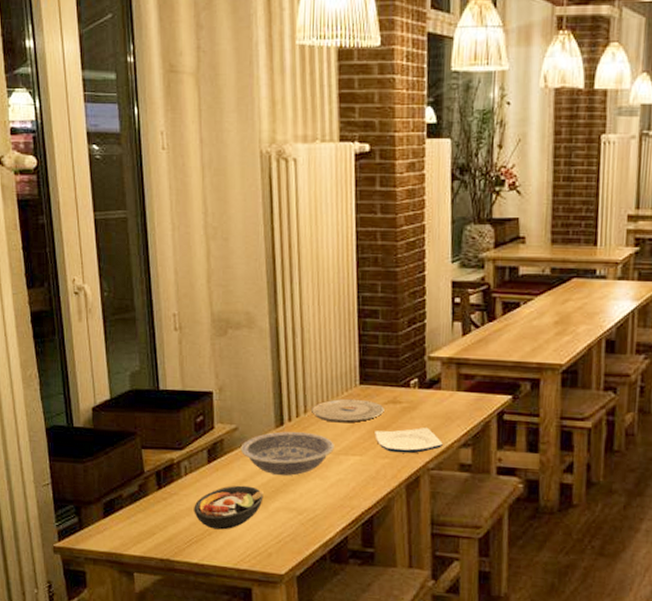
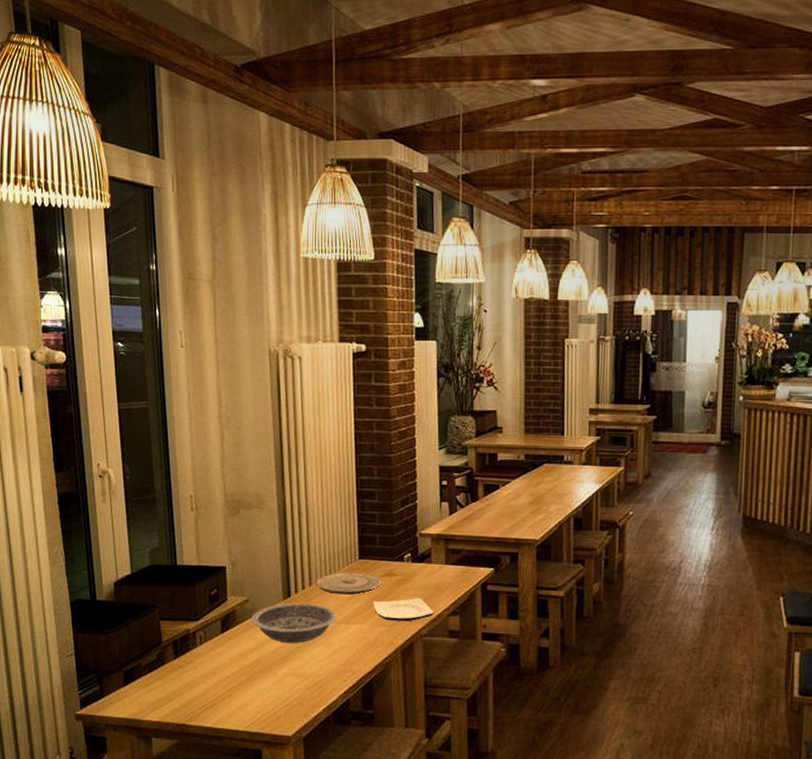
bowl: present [194,485,264,530] -> none [208,653,273,695]

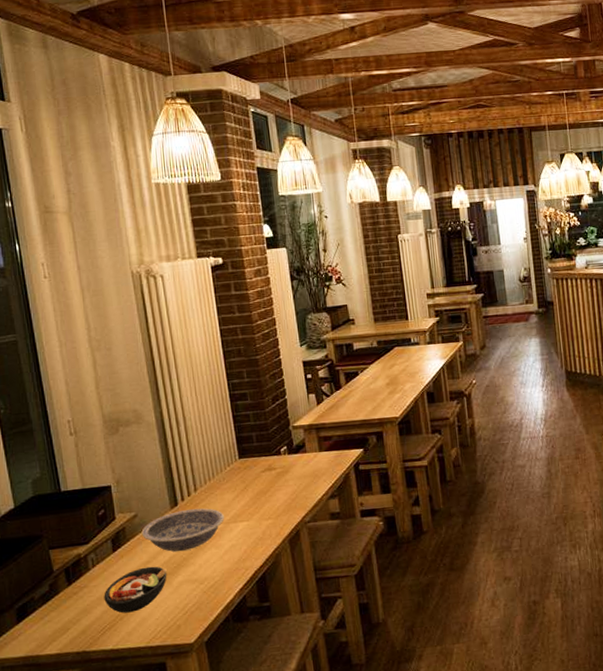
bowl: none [208,653,273,695] -> present [104,566,167,614]
plate: present [316,572,381,595] -> none [201,471,263,496]
plate: present [373,597,434,622] -> none [257,486,314,514]

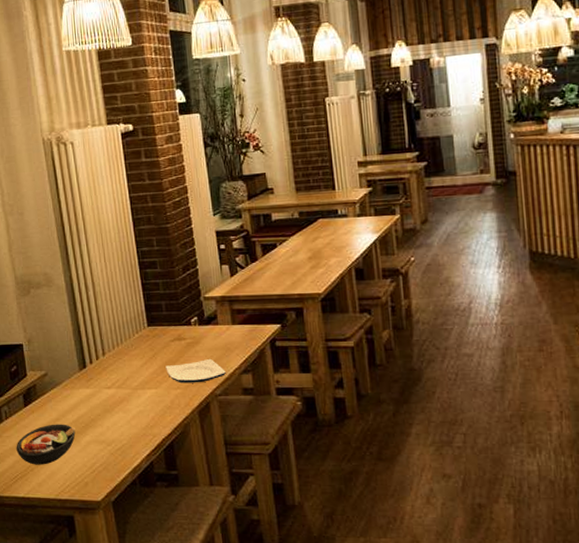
bowl: present [141,508,224,552] -> none [51,372,132,412]
plate: none [257,486,314,514] -> present [165,358,226,383]

